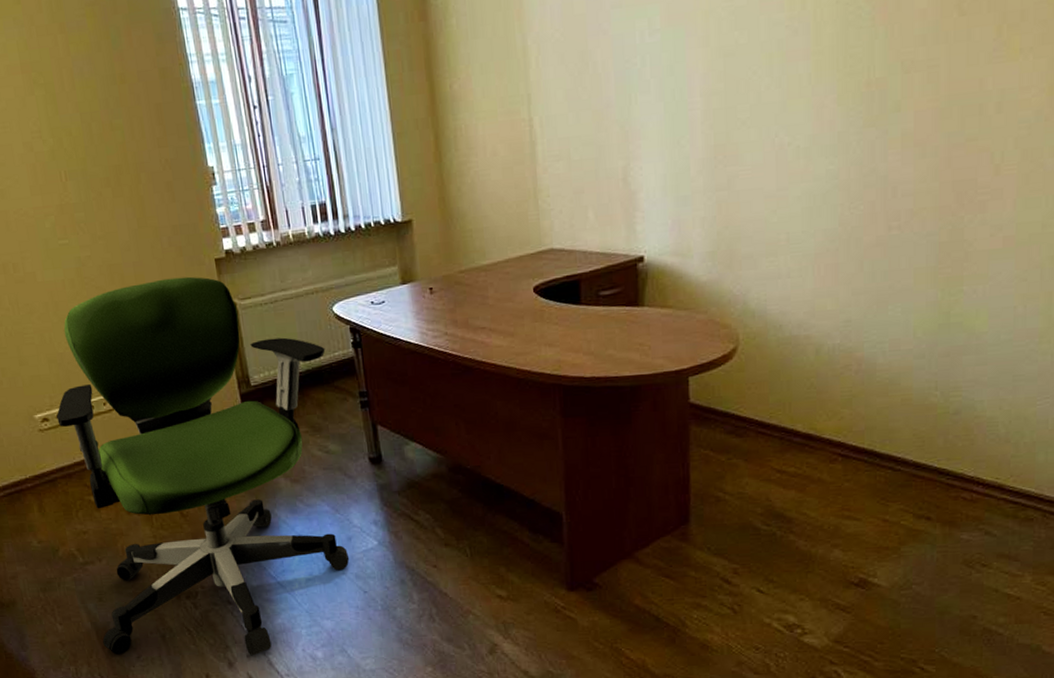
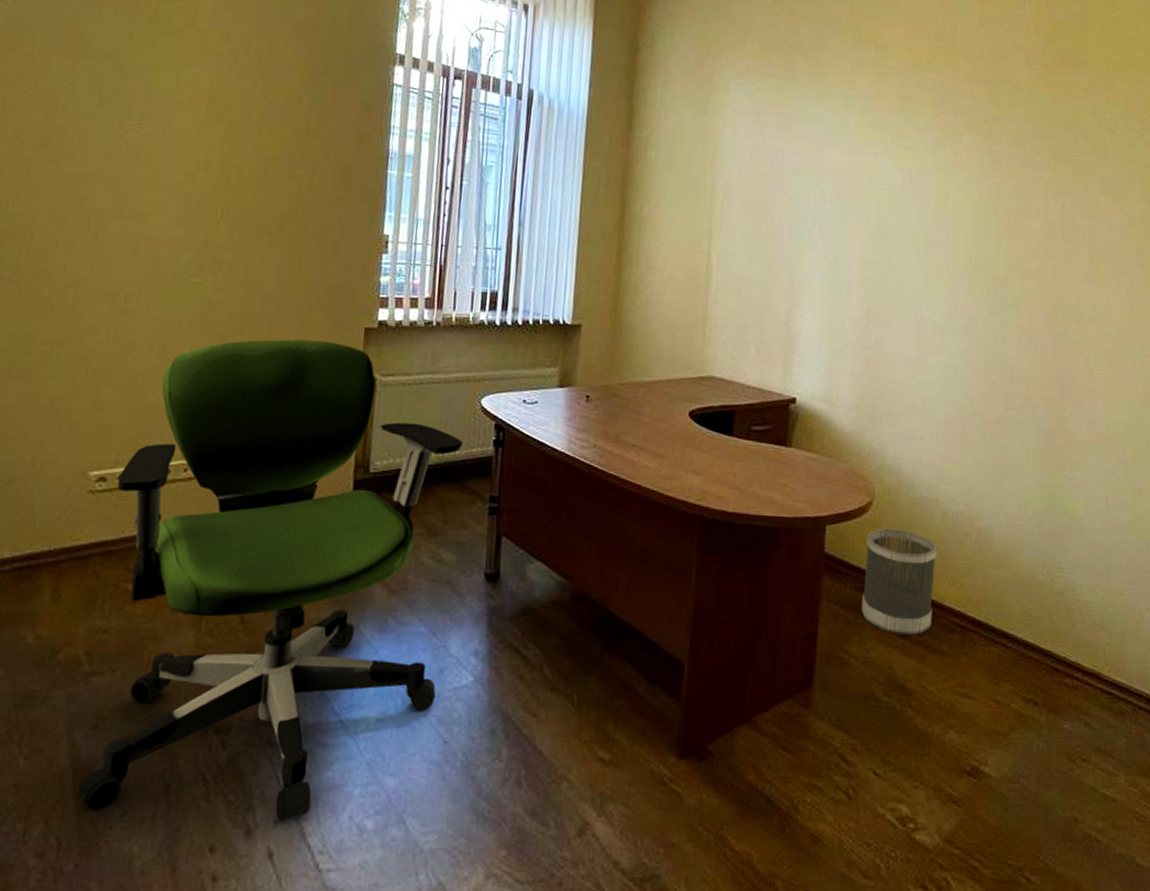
wastebasket: none [732,371,812,470] -> present [861,528,937,635]

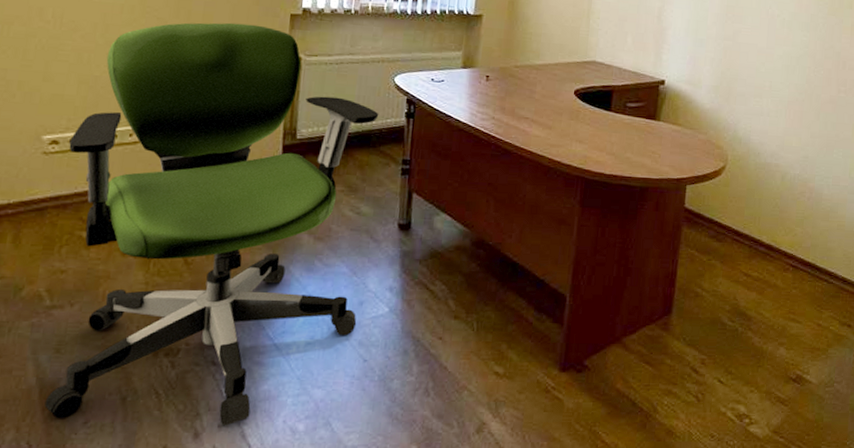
wastebasket: present [861,528,937,635] -> none [713,188,777,273]

